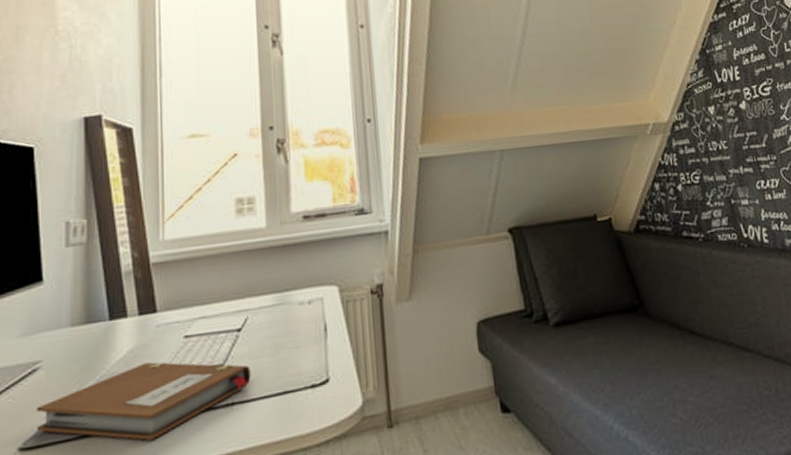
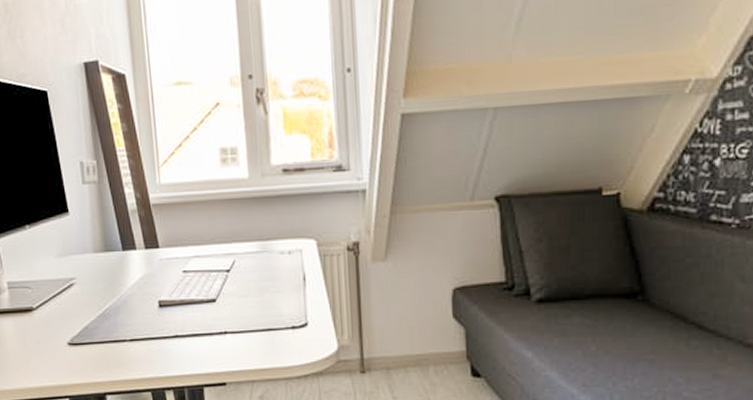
notebook: present [36,362,251,441] -> none [76,289,240,353]

